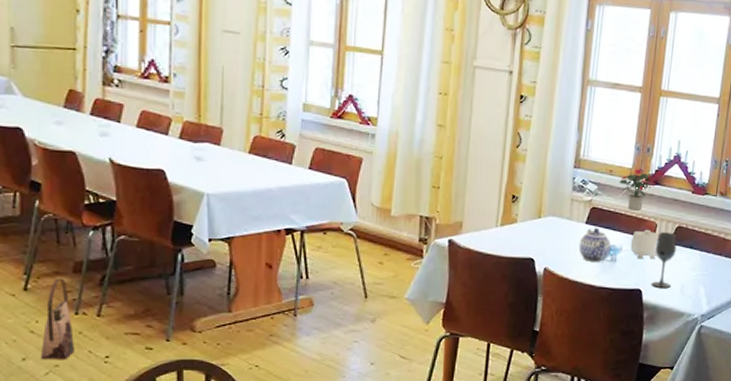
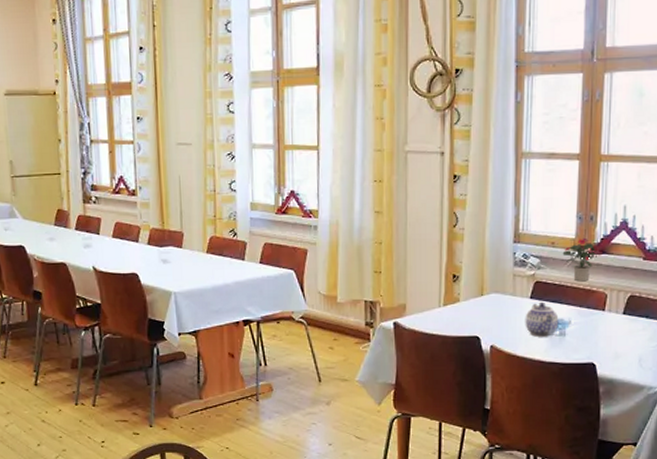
handbag: present [40,278,76,360] -> none [50,374,78,445]
sugar bowl: present [630,229,659,260] -> none [579,300,610,332]
wine glass: present [652,232,677,289] -> none [606,302,630,362]

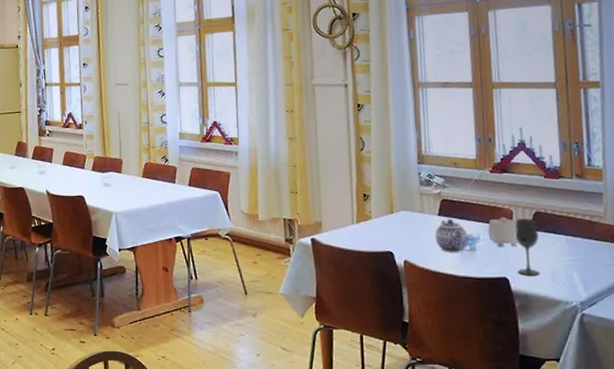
potted flower: present [562,237,598,282] -> none [465,158,499,199]
sugar bowl: none [579,300,610,332] -> present [487,217,518,247]
wine glass: none [606,302,630,362] -> present [514,218,540,276]

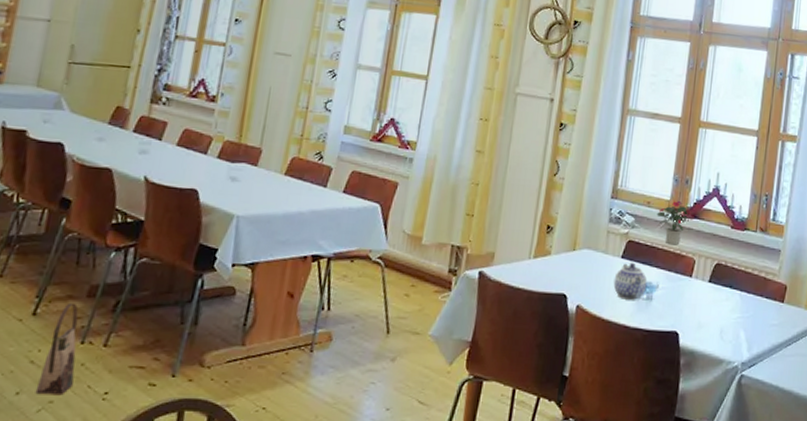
handbag: none [8,286,32,352] -> present [35,302,79,396]
potted flower: none [465,158,499,199] -> present [657,200,691,245]
sugar bowl: present [487,217,518,247] -> none [667,265,697,299]
wine glass: present [514,218,540,276] -> none [689,269,716,332]

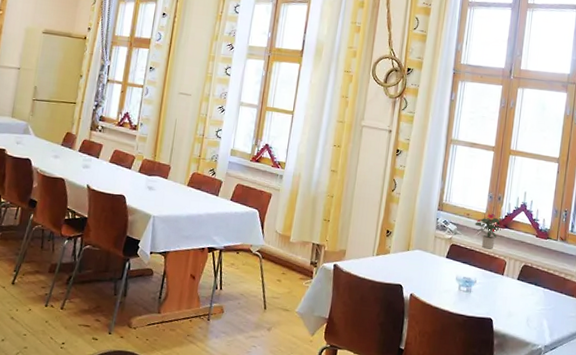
handbag: present [35,302,79,396] -> none [15,276,44,344]
teapot: present [613,262,647,300] -> none [439,261,467,292]

